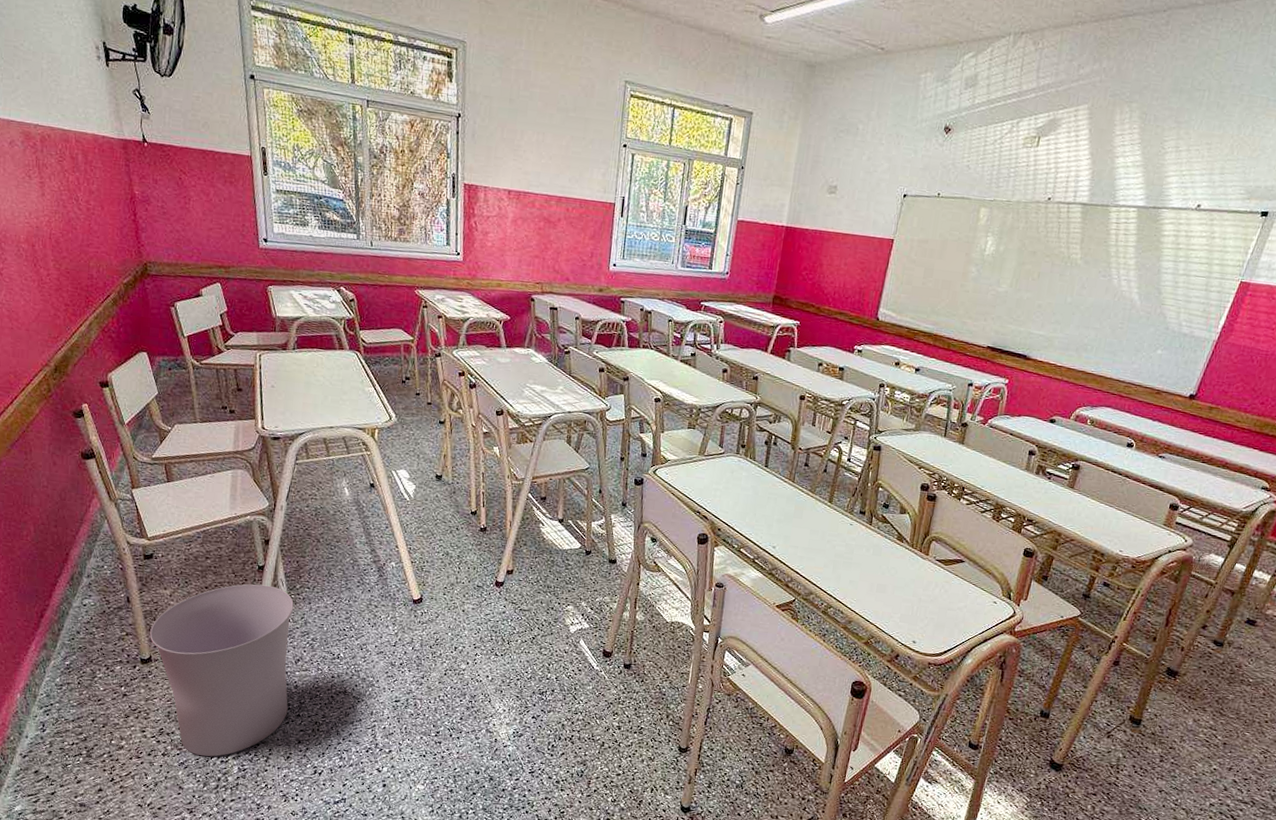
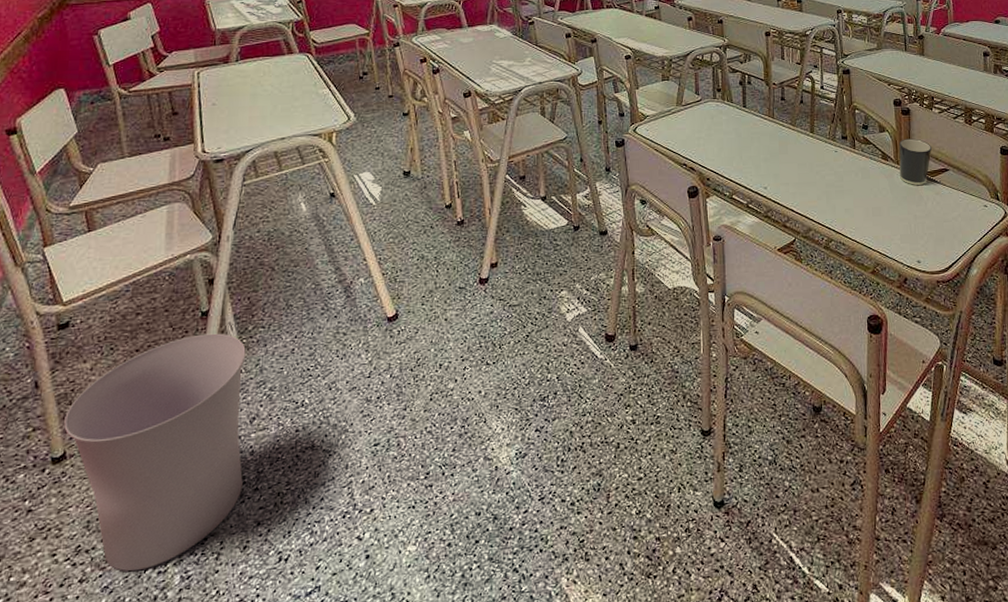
mug: none [912,524,952,571] -> present [898,138,932,185]

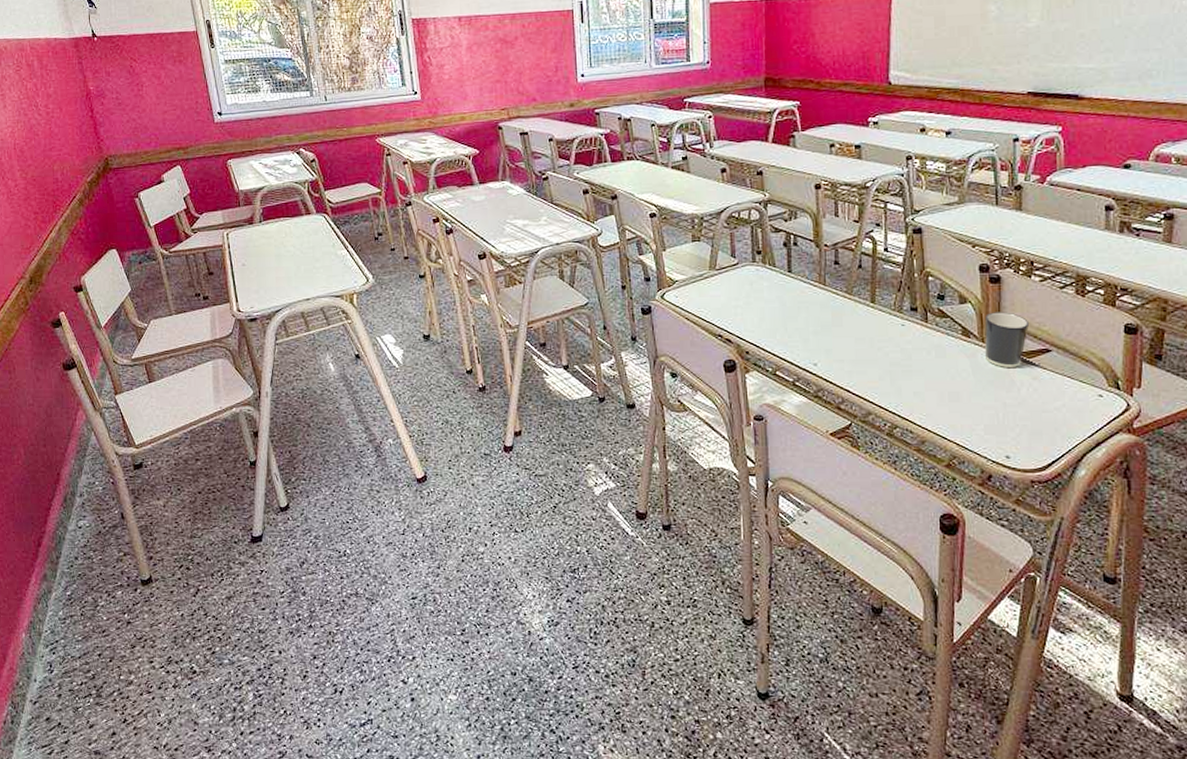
waste bin: present [64,333,246,572] -> none [147,482,298,685]

